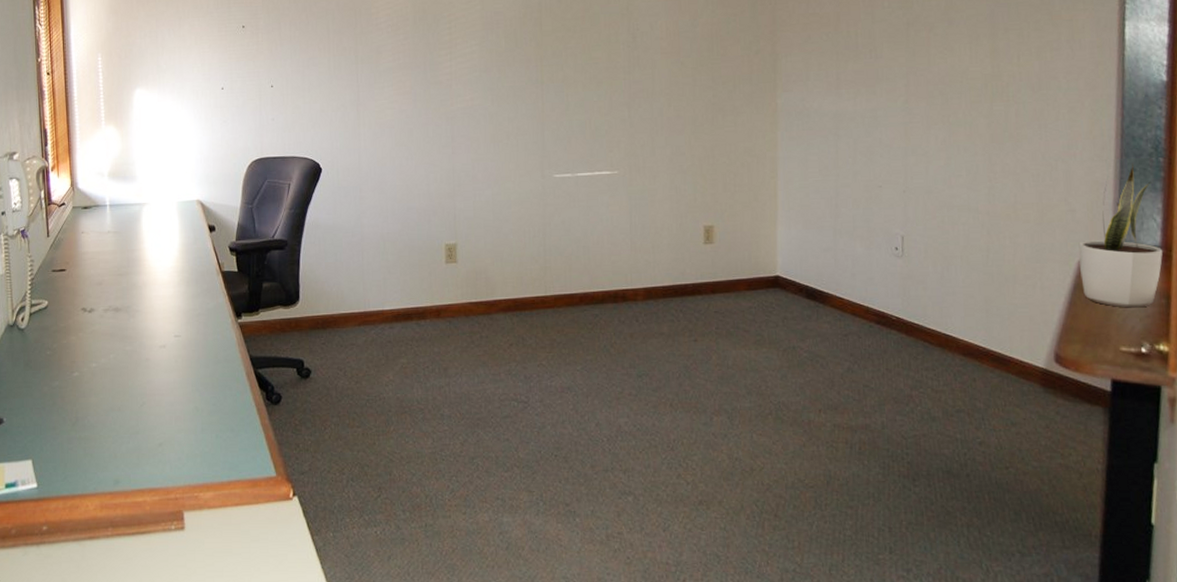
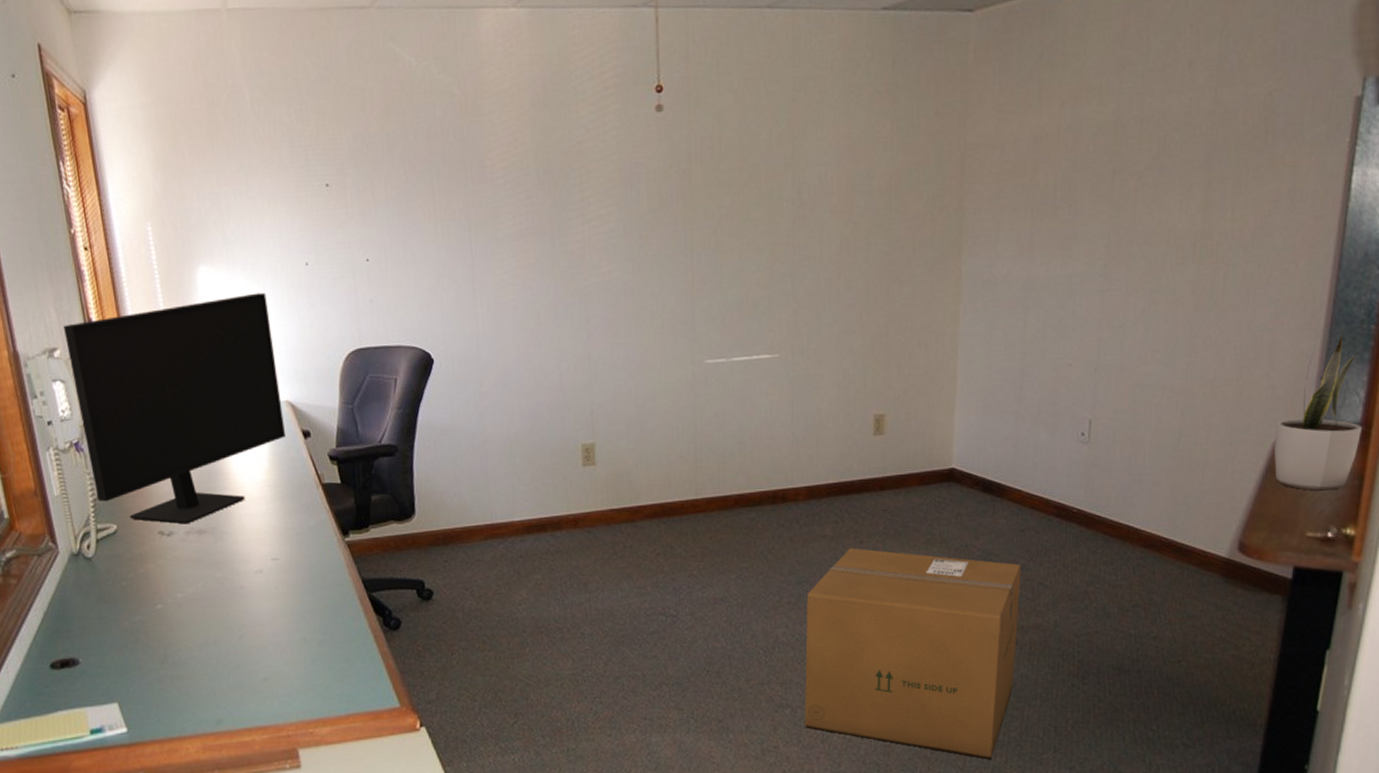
monitor: none [24,111,194,303] -> present [63,292,285,524]
box: none [646,345,847,558] -> present [804,548,1022,760]

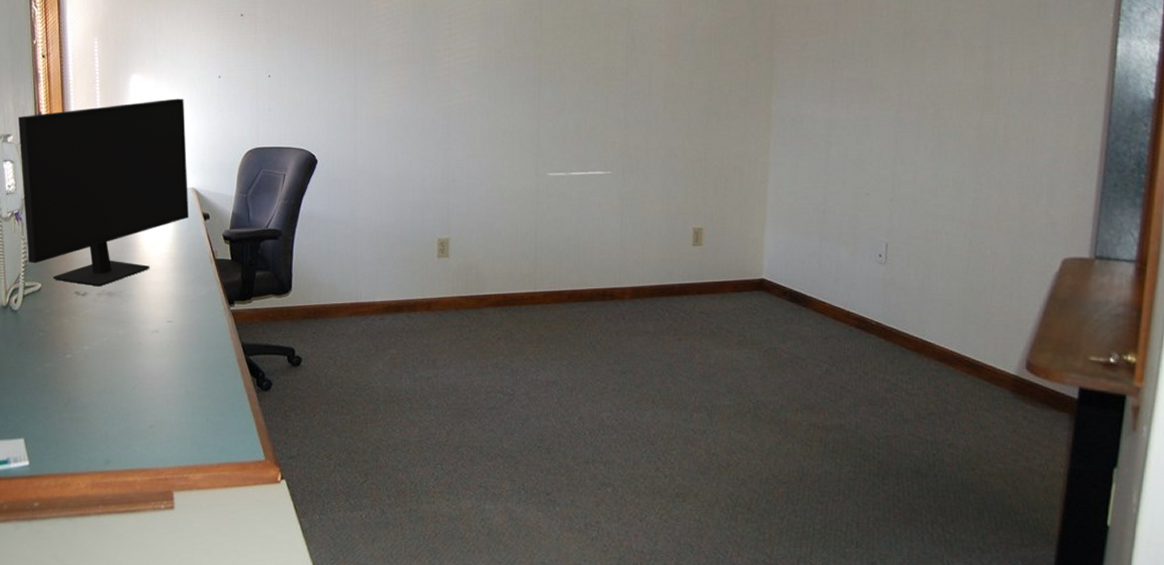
box: present [804,548,1022,760] -> none [625,344,826,550]
potted plant: present [1274,332,1363,491] -> none [1057,179,1138,320]

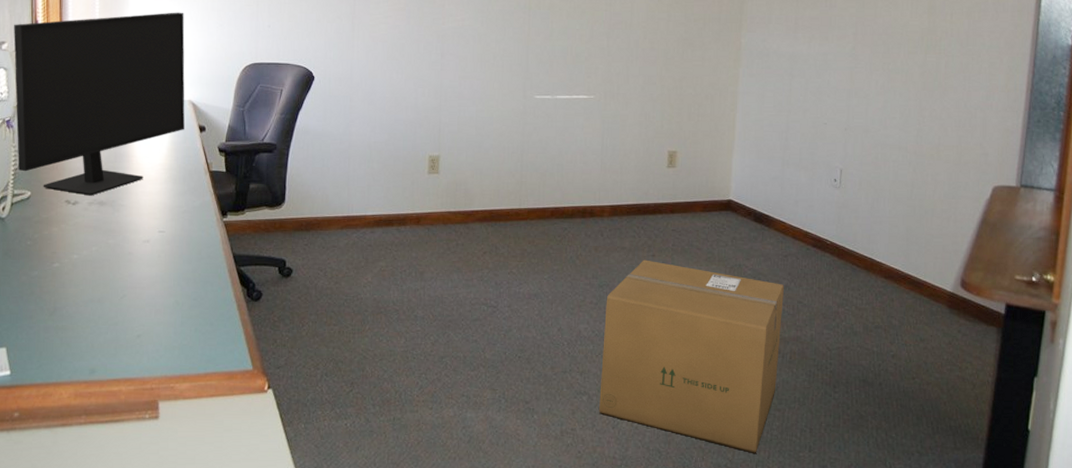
box: none [625,344,826,550] -> present [599,259,785,454]

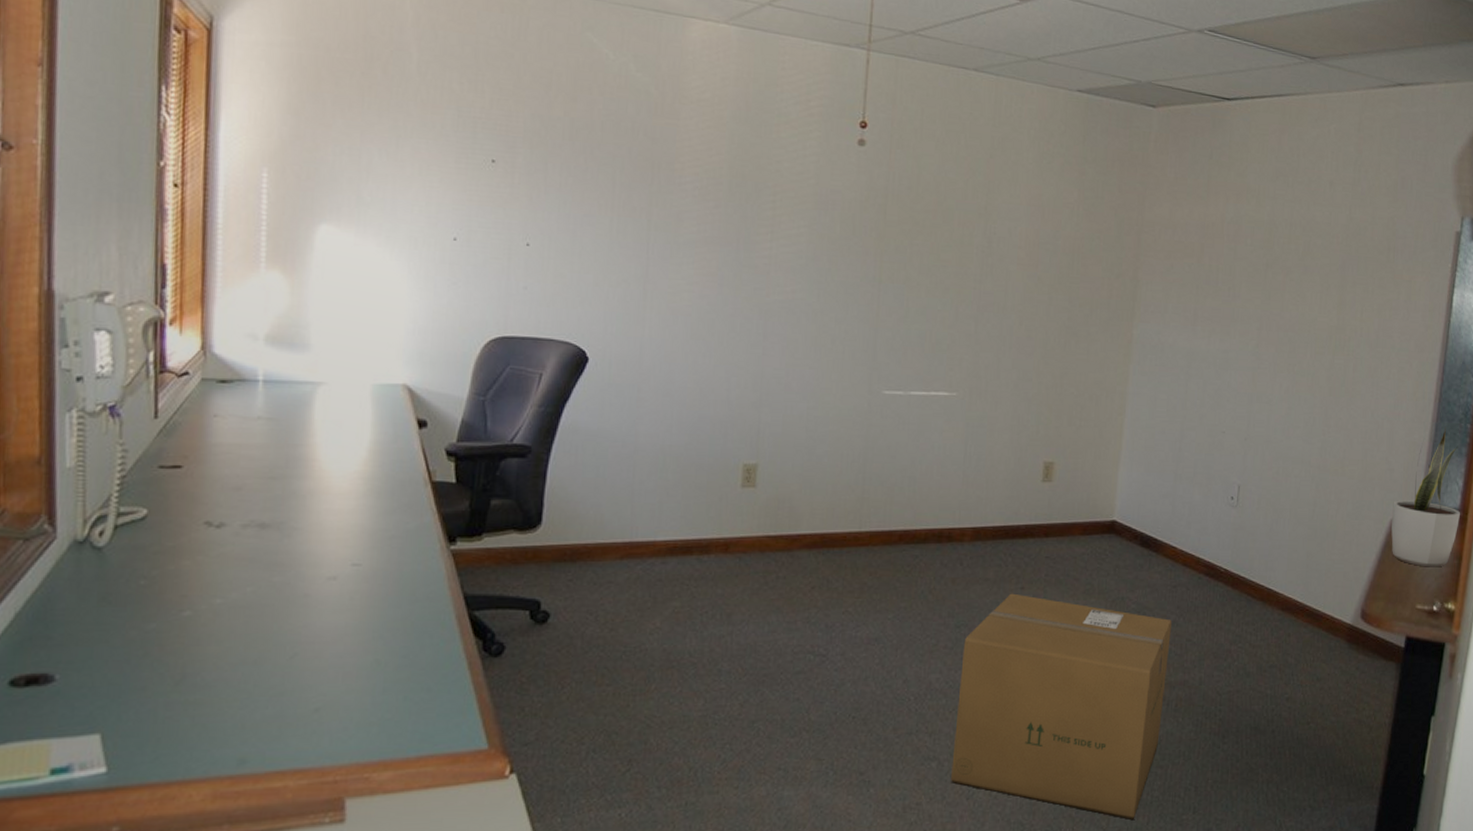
monitor: present [13,12,185,196] -> none [124,262,399,515]
potted plant: none [988,116,1057,242] -> present [1391,428,1461,568]

